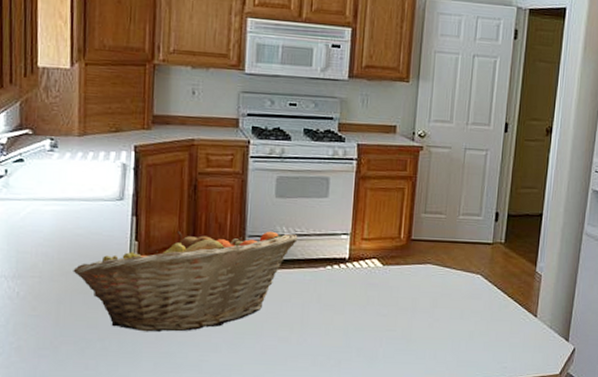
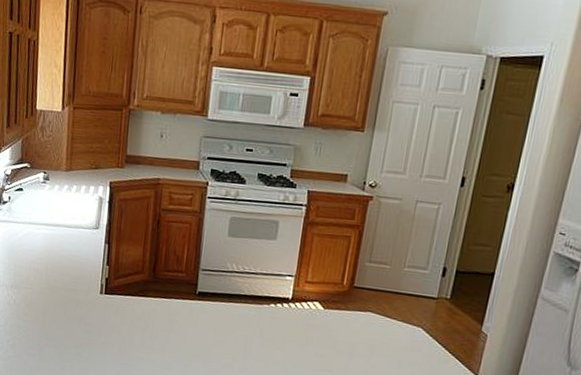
fruit basket: present [73,231,298,333] -> none [56,260,246,349]

